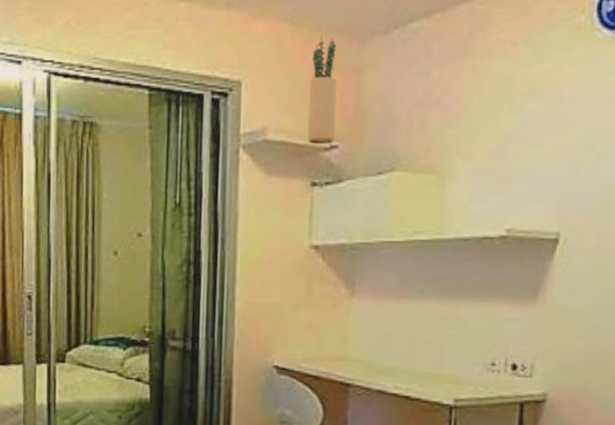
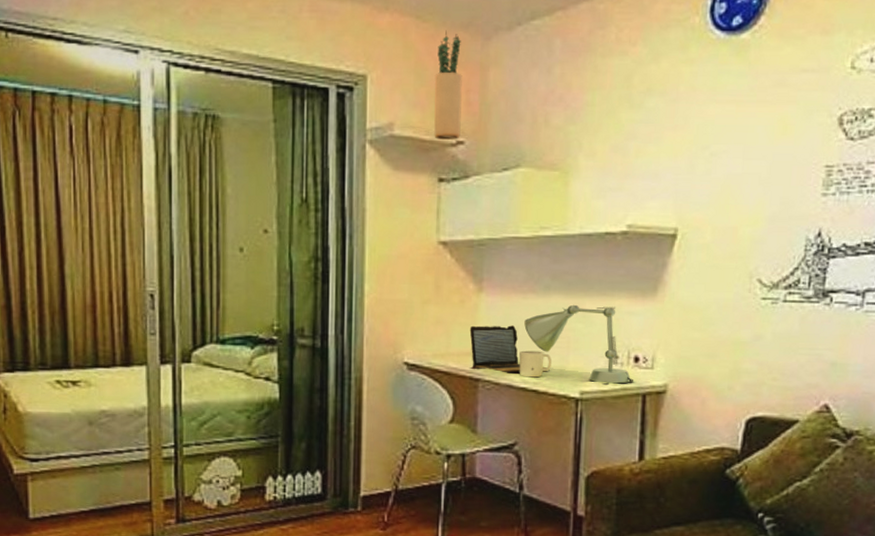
laptop: none [340,330,423,379] -> present [469,325,550,374]
mug: none [391,356,425,384] -> present [519,350,552,378]
desk lamp: none [397,310,512,392] -> present [524,304,634,384]

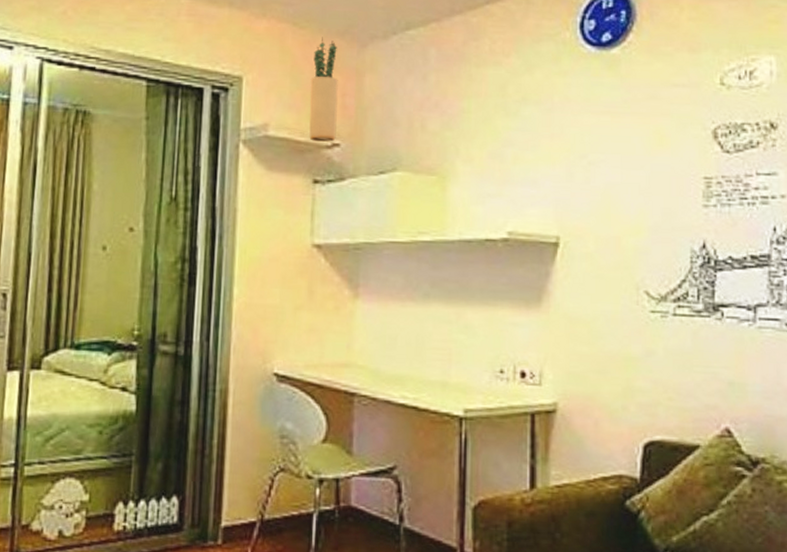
laptop: present [469,325,550,374] -> none [344,334,431,388]
mug: present [519,350,552,378] -> none [397,362,432,393]
desk lamp: present [524,304,634,384] -> none [403,314,522,401]

